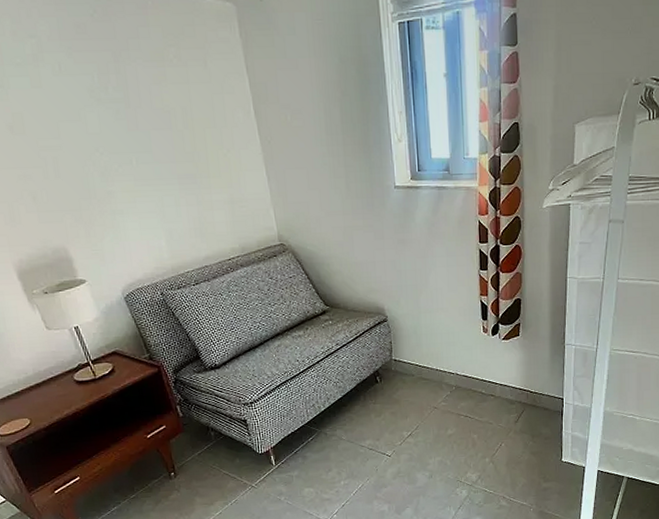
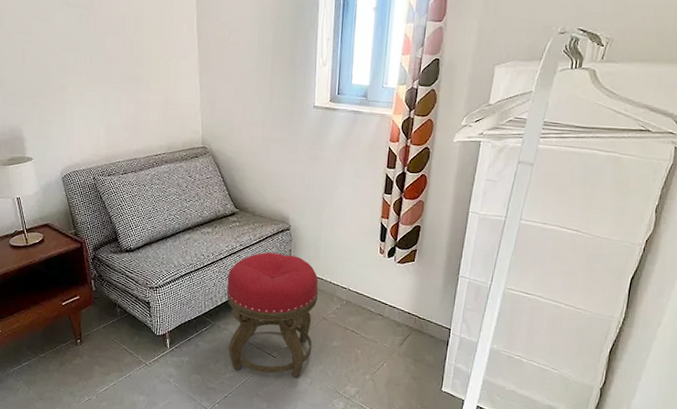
stool: none [327,347,427,477] -> present [227,252,319,378]

